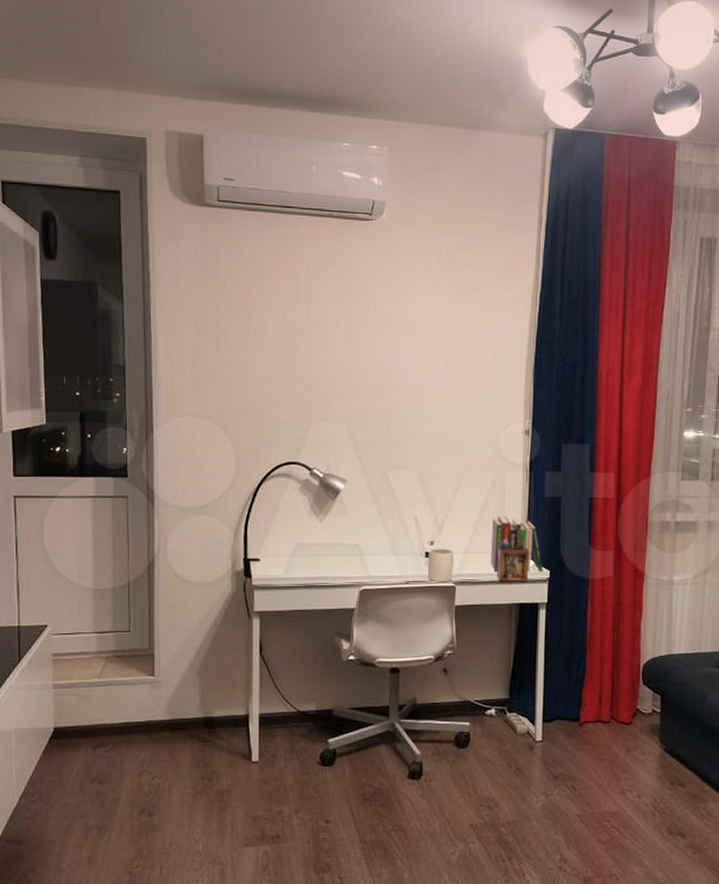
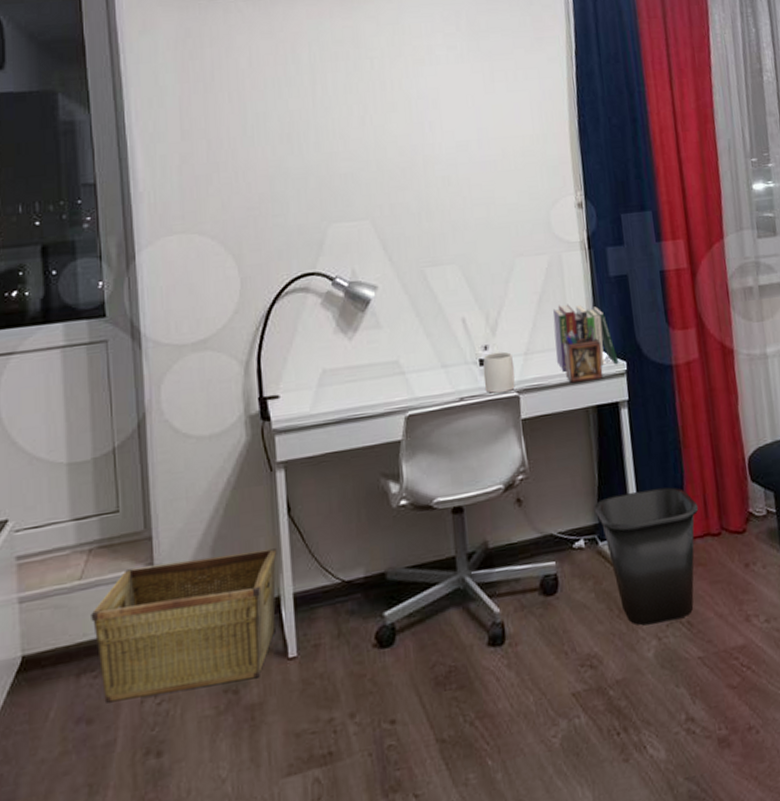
hamper: none [105,676,249,772] -> present [91,548,277,703]
waste bin: none [506,677,595,783] -> present [594,487,699,626]

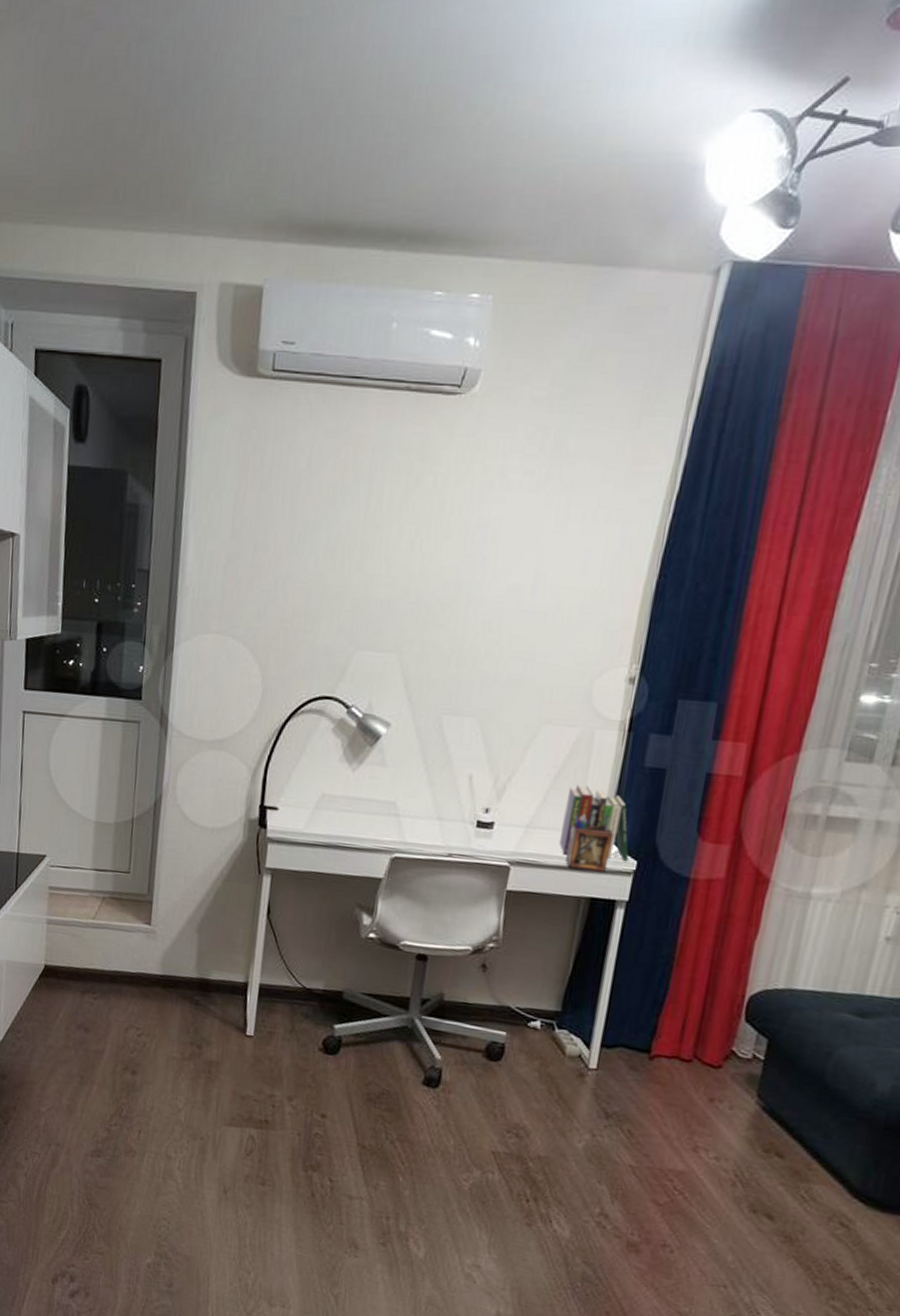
hamper: present [91,548,277,703] -> none [97,922,253,1042]
mug: present [482,351,515,394] -> none [476,817,514,860]
waste bin: present [594,487,699,626] -> none [559,989,675,1125]

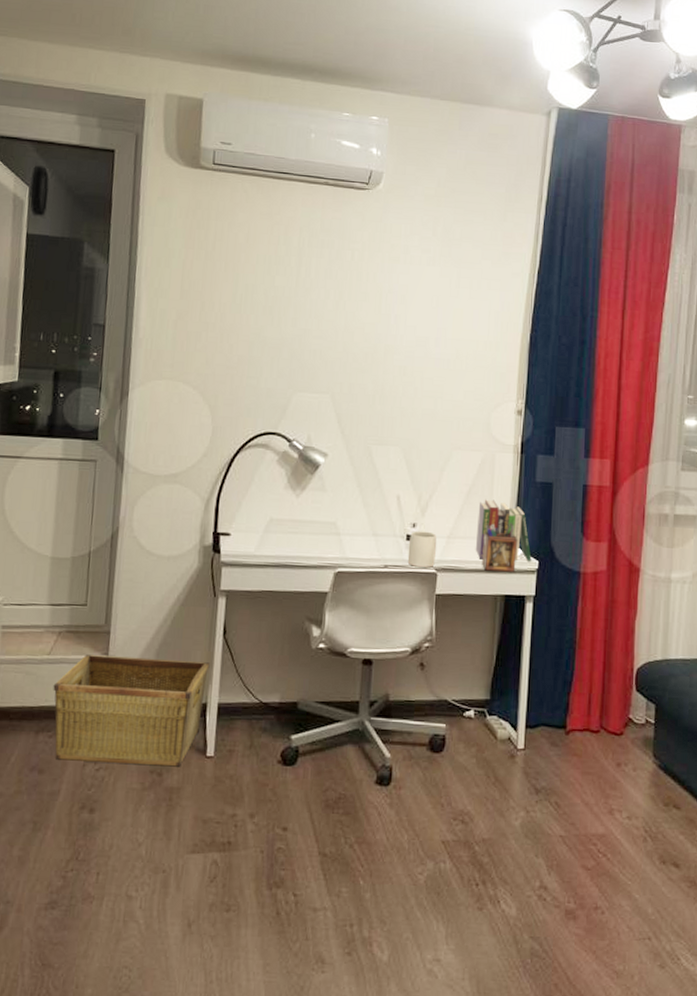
hamper: none [97,922,253,1042] -> present [53,655,210,767]
mug: none [476,817,514,860] -> present [407,531,437,568]

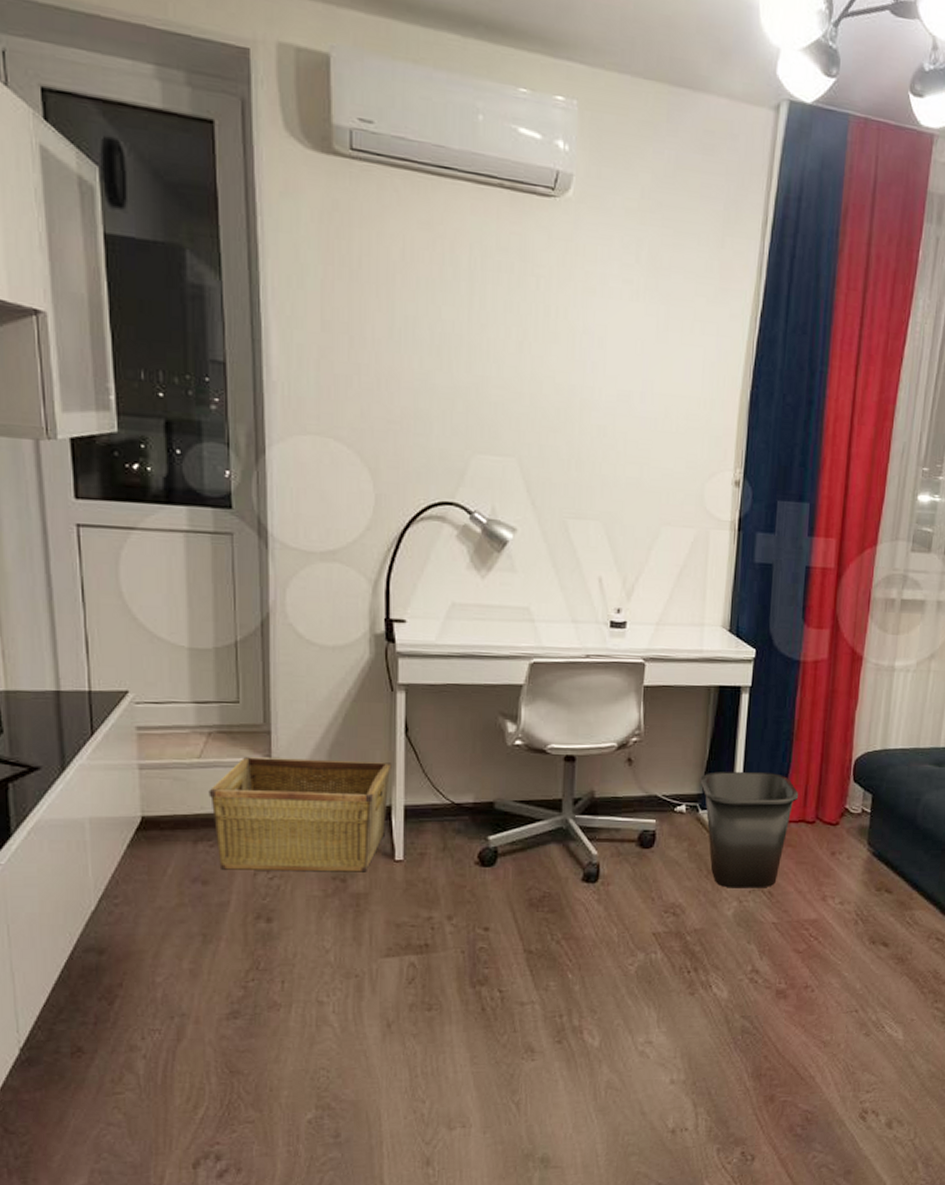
mug: present [407,531,437,568] -> none [612,617,645,658]
books: present [475,499,532,562] -> none [687,582,749,651]
desk organizer: present [482,522,518,572] -> none [694,607,734,661]
waste bin: none [487,678,583,799] -> present [700,771,799,888]

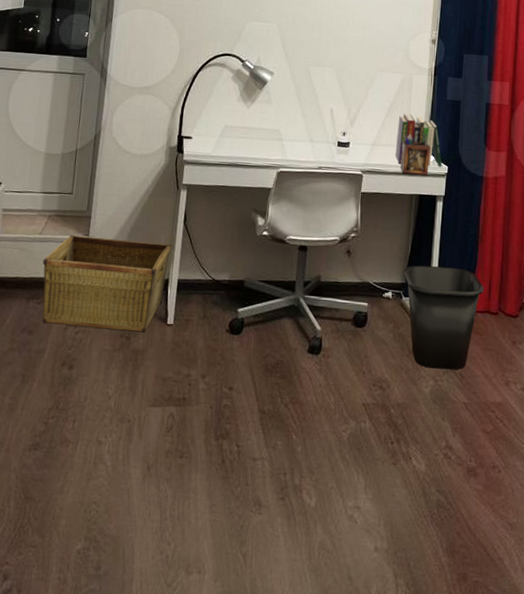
books: none [687,582,749,651] -> present [395,113,442,168]
desk organizer: none [694,607,734,661] -> present [400,133,431,175]

